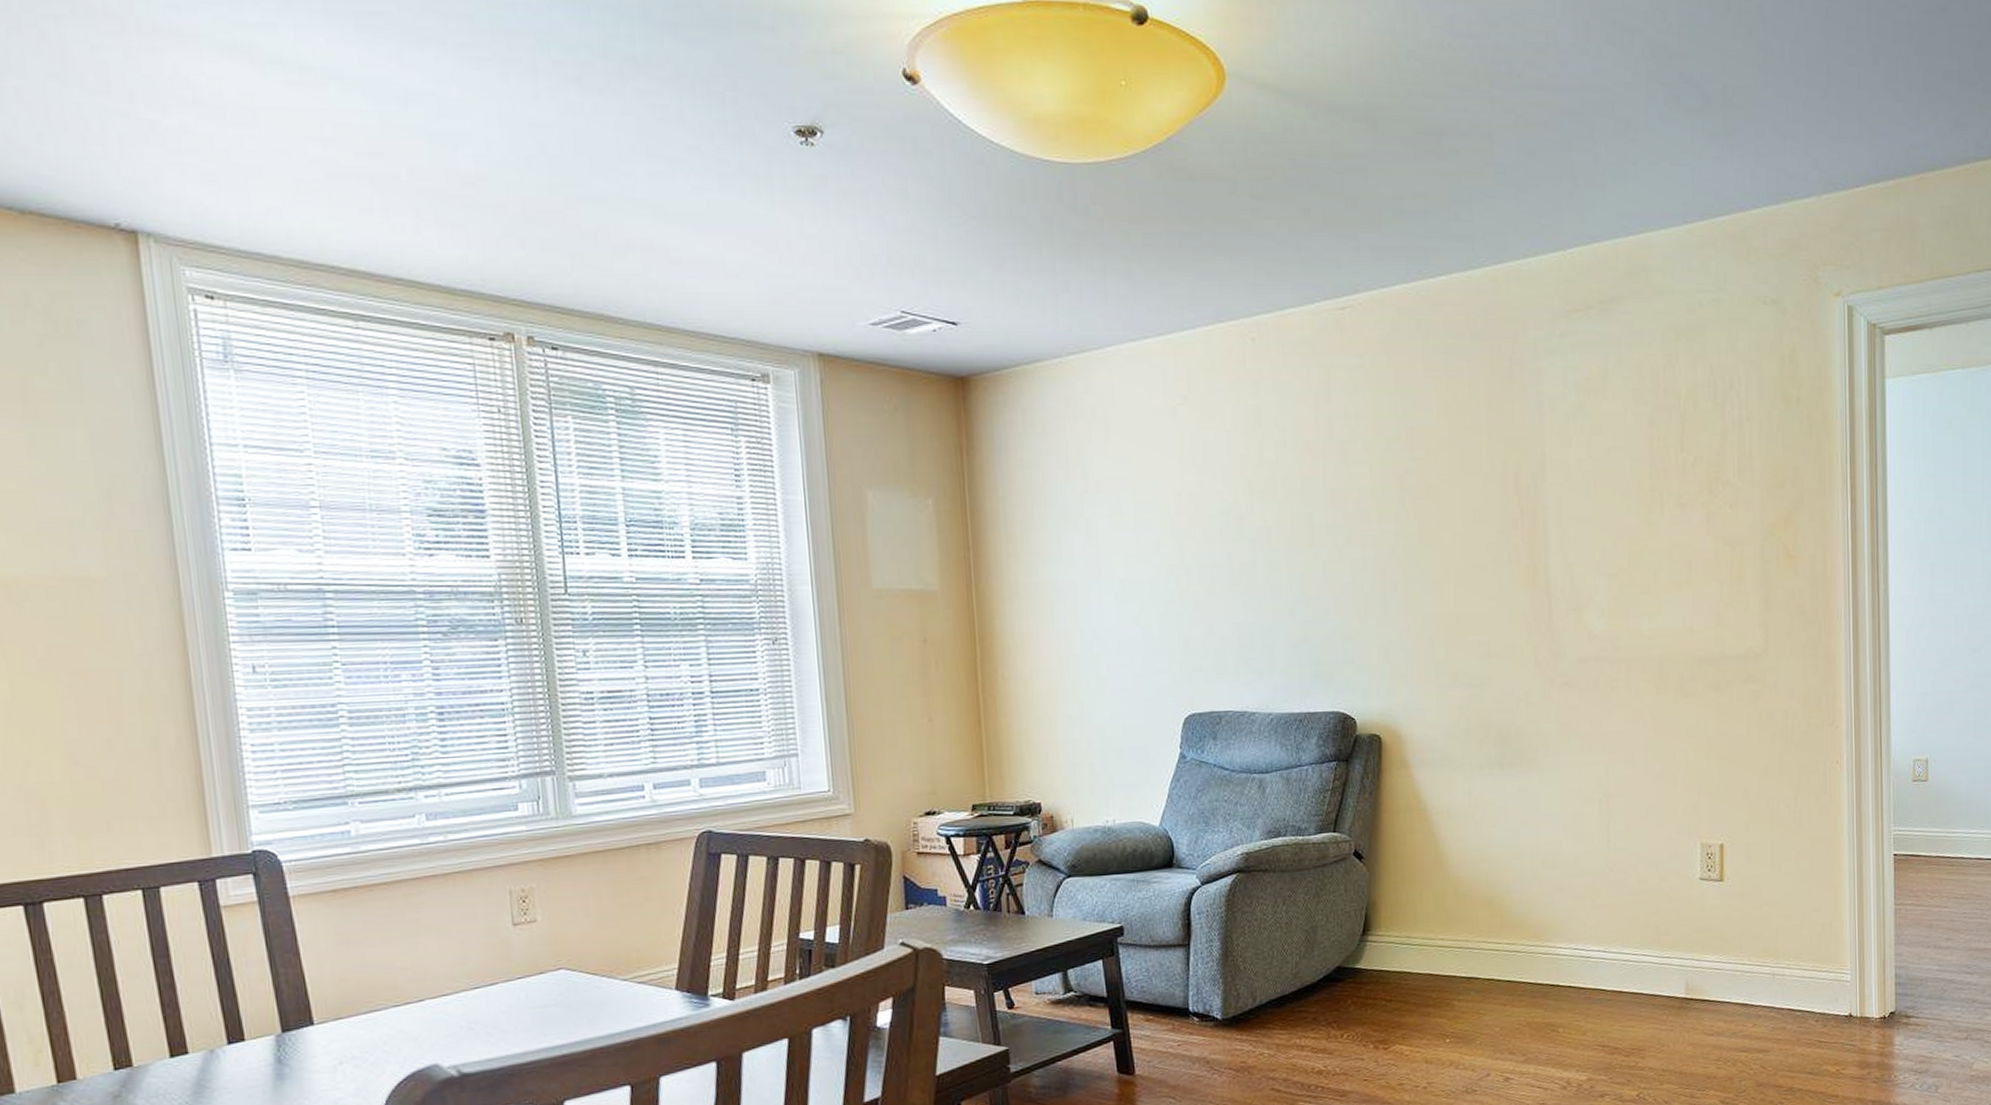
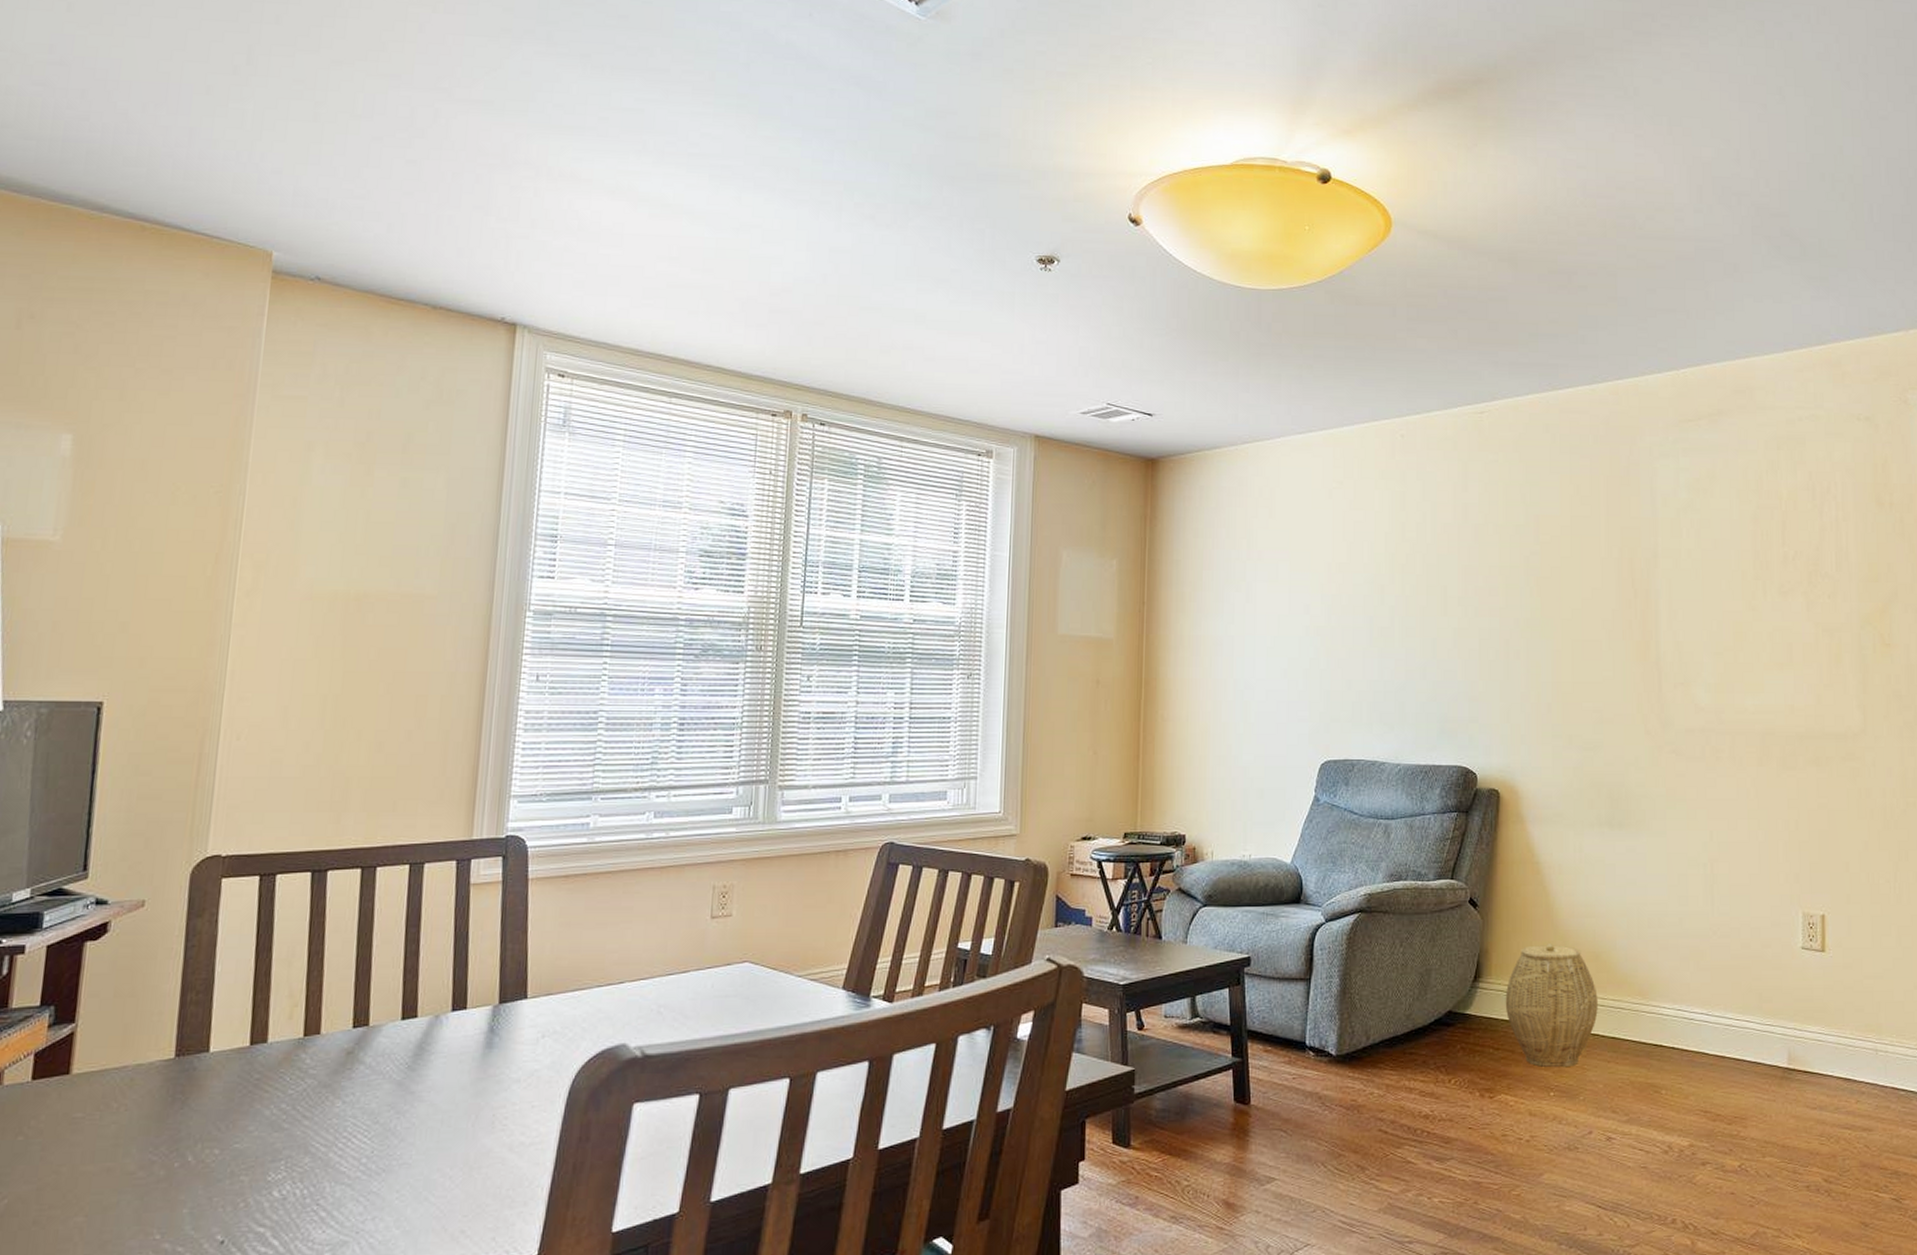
woven basket: none [1396,891,1493,1016] -> present [1505,944,1598,1068]

